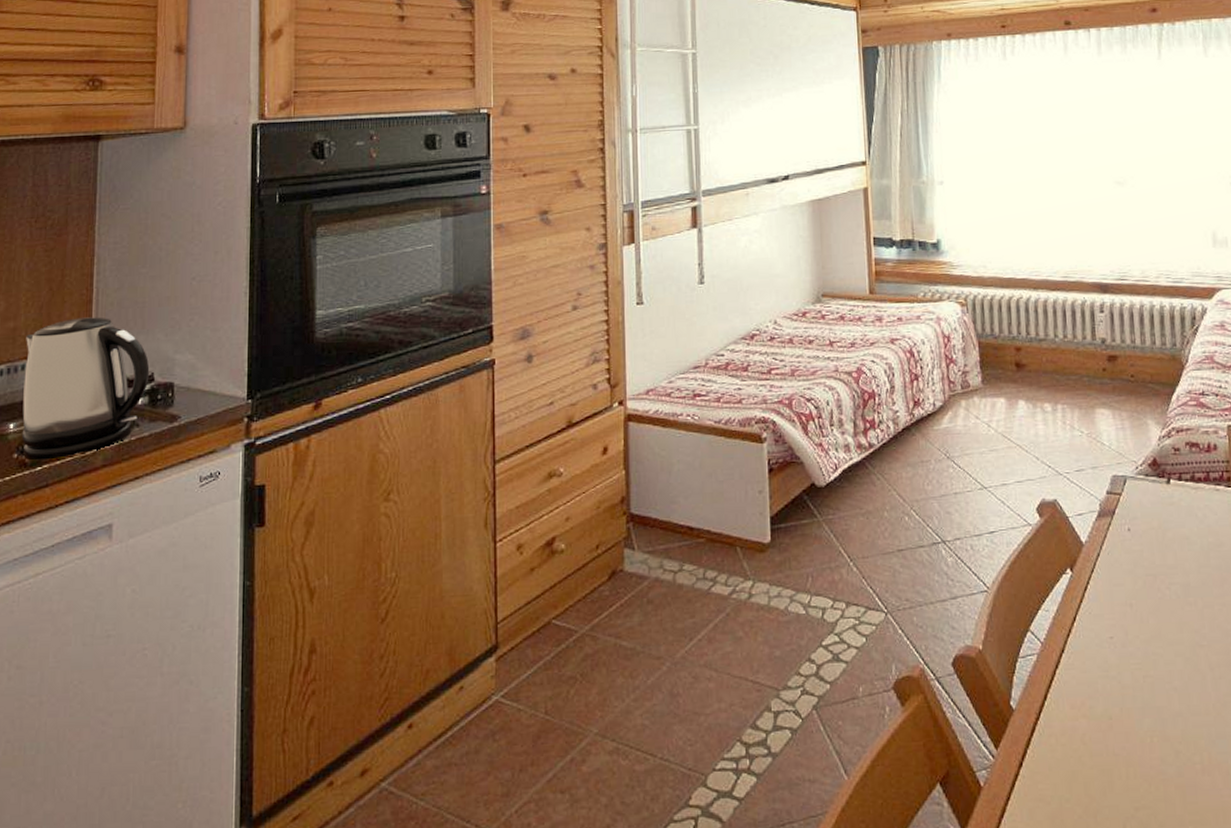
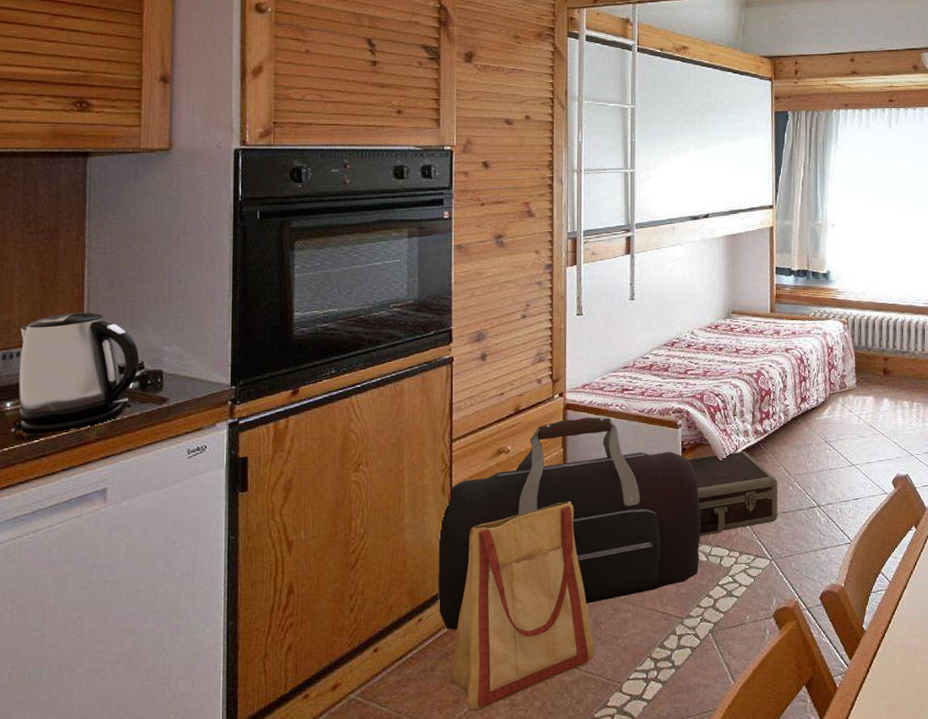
duffel bag: none [481,430,797,703] -> present [438,417,701,631]
shopping bag: none [497,537,671,808] -> present [450,501,594,712]
suitcase: none [776,471,892,582] -> present [688,451,777,536]

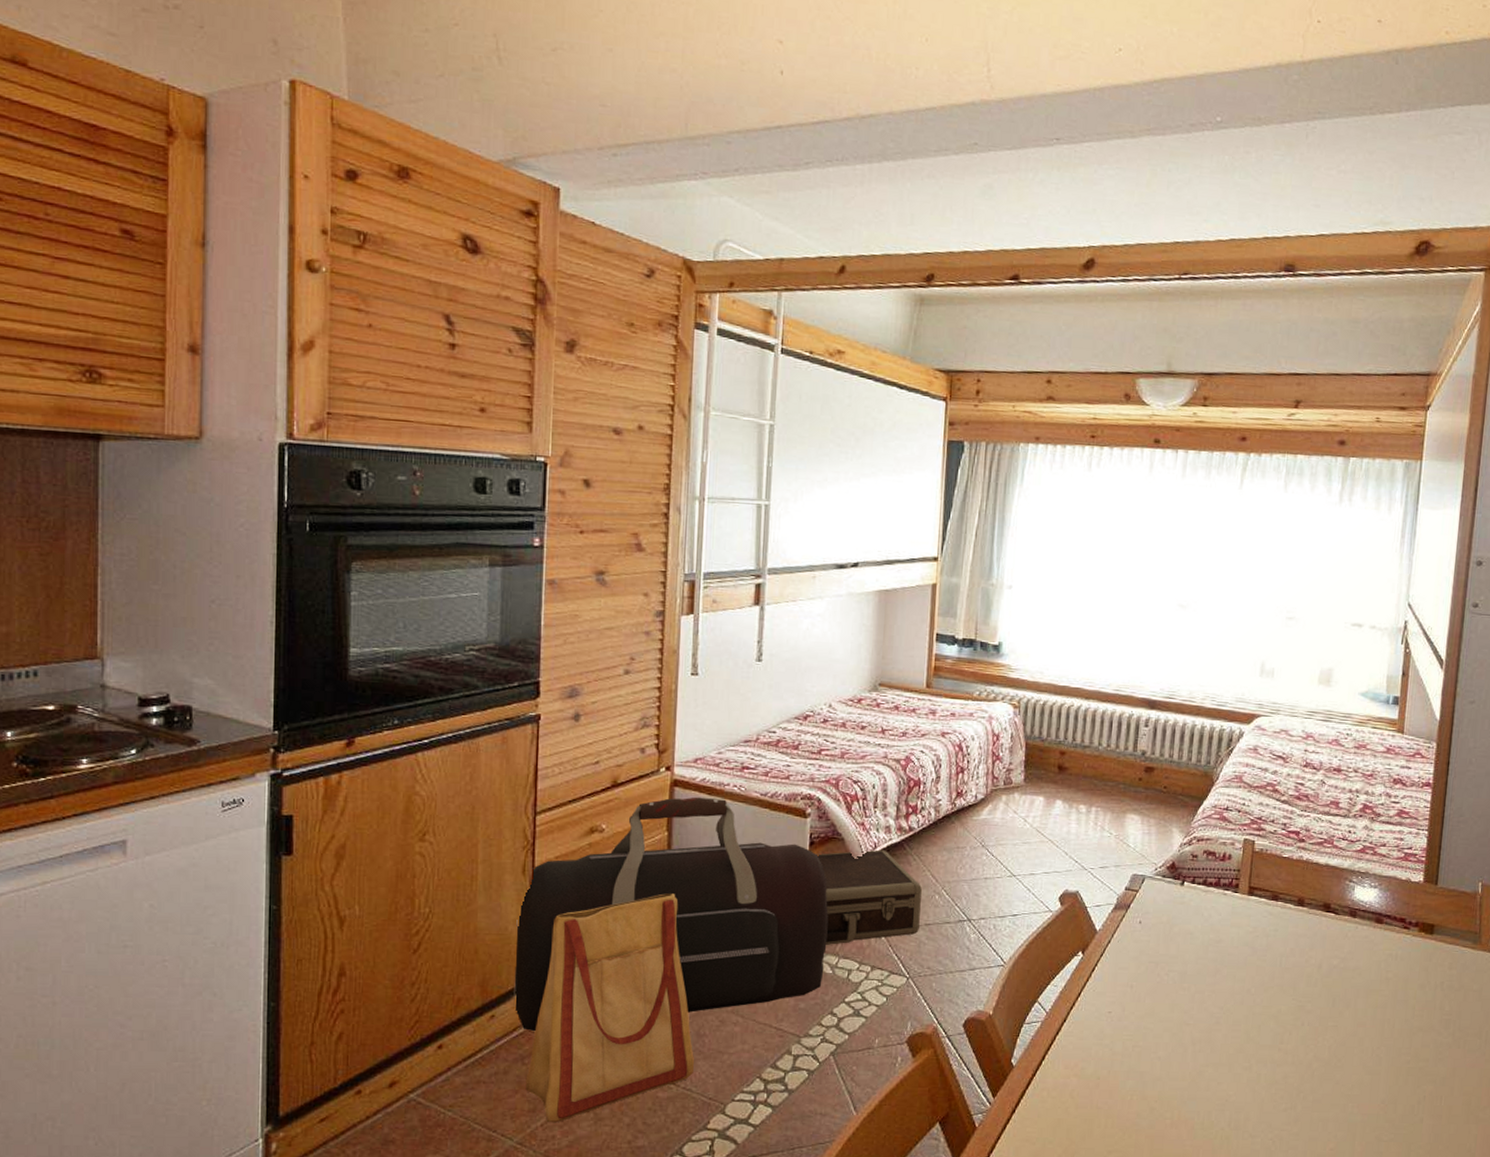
kettle: present [18,312,140,435] -> none [21,629,164,772]

